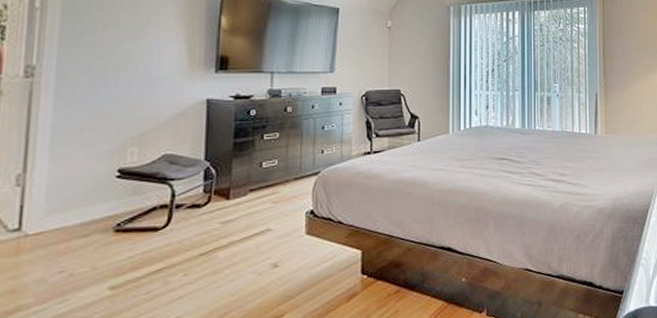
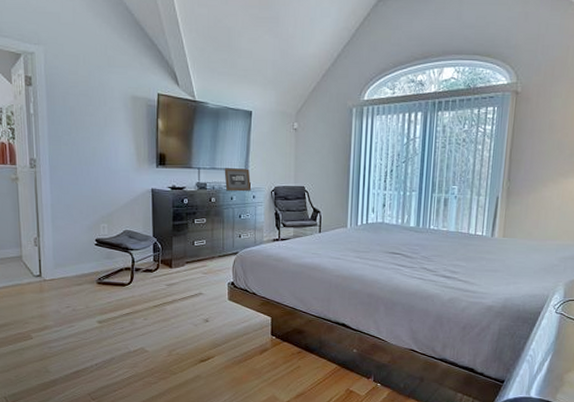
picture frame: none [304,71,337,99] -> present [224,168,251,192]

